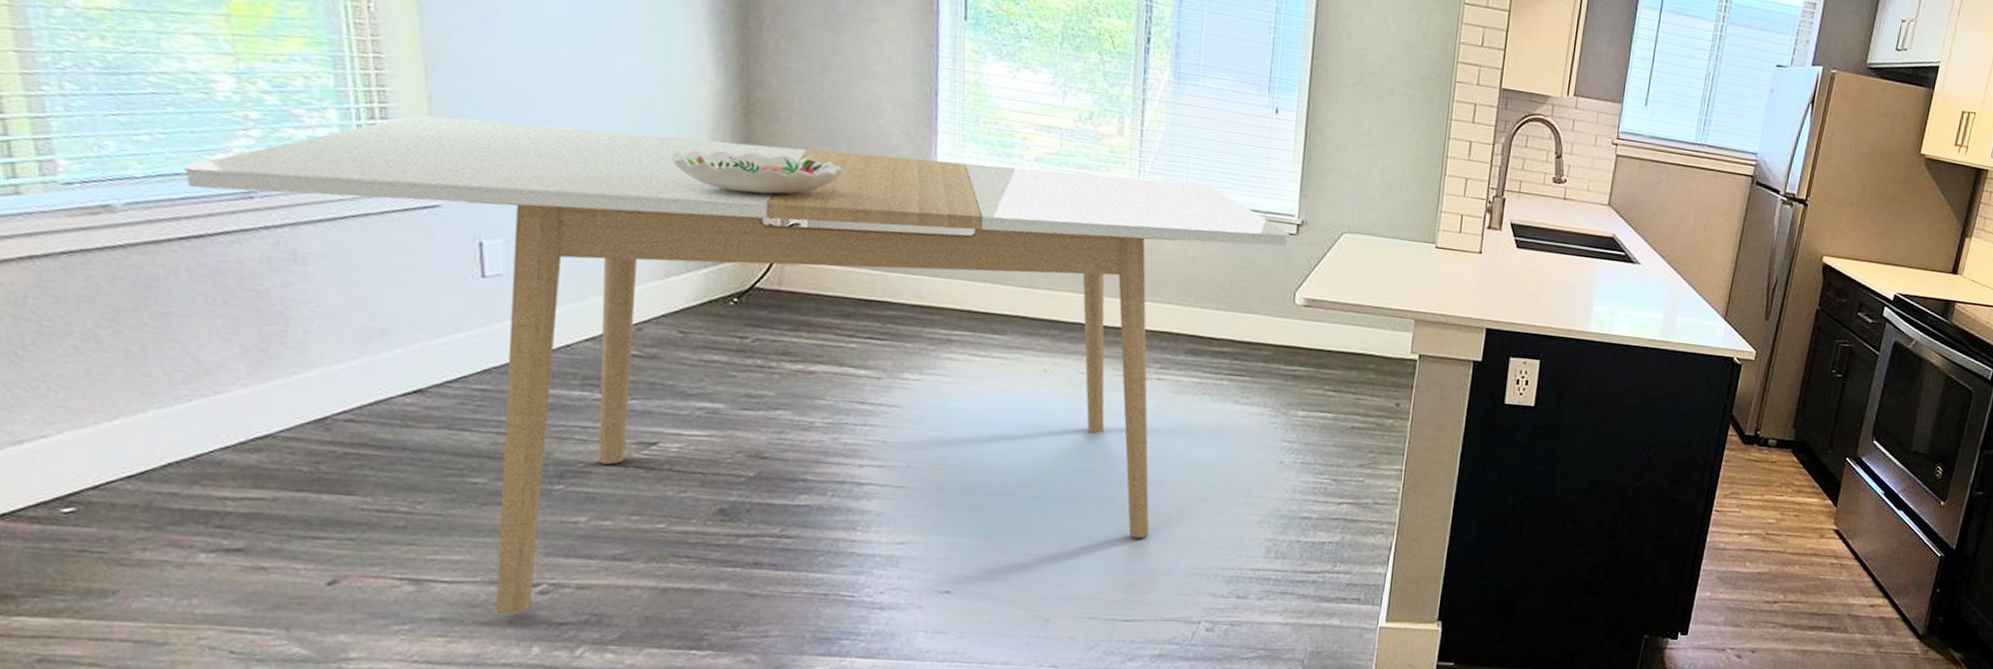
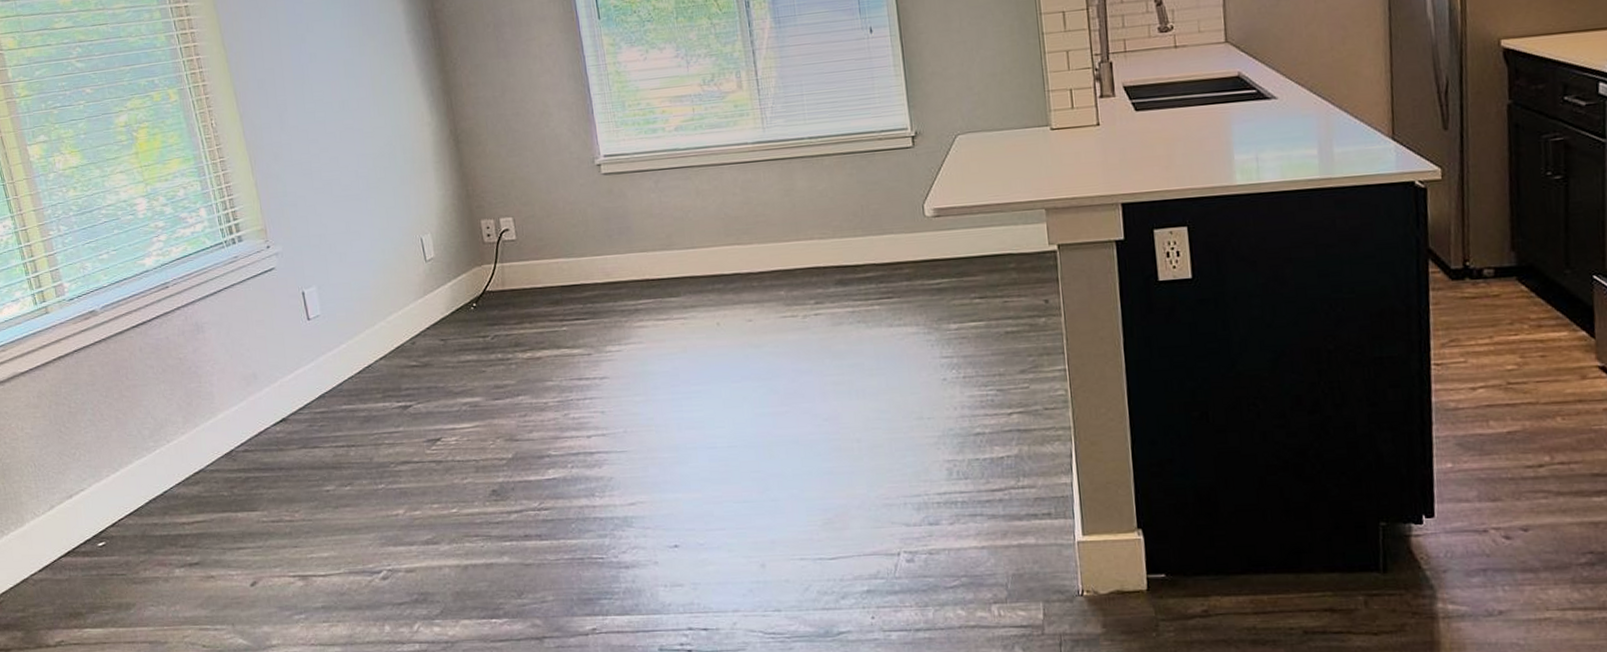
dining table: present [183,115,1290,615] -> none [128,117,908,600]
decorative bowl: present [671,149,844,195] -> none [412,170,533,212]

